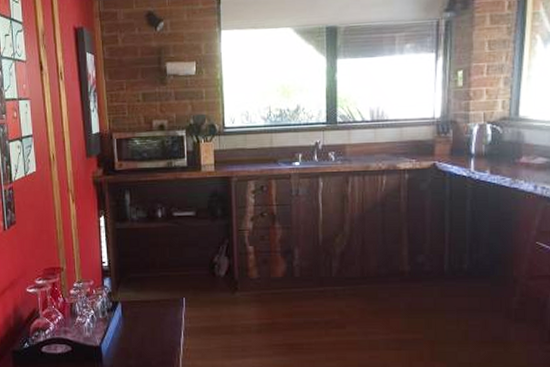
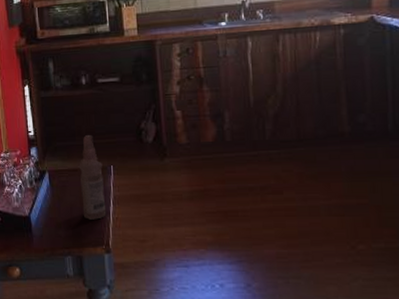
bottle: none [151,266,177,351] -> present [78,134,107,220]

